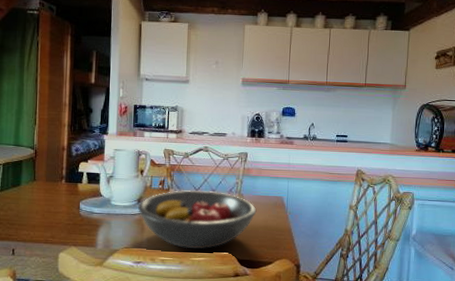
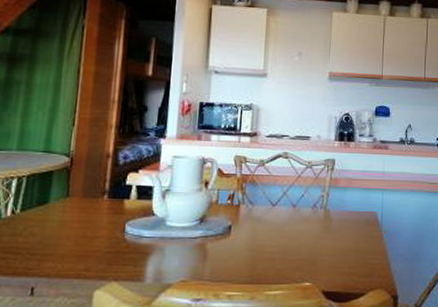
fruit bowl: present [138,190,257,250] -> none [200,206,346,280]

